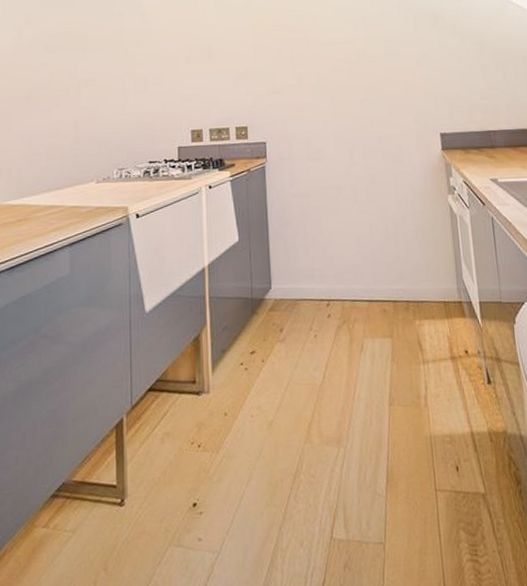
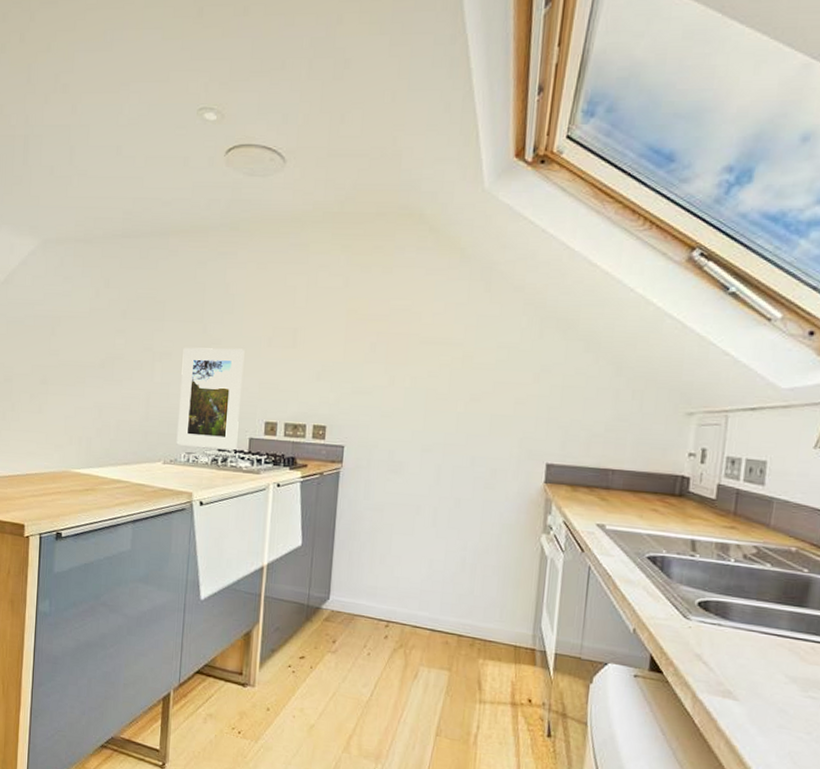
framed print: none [107,67,167,163] -> present [176,347,245,450]

